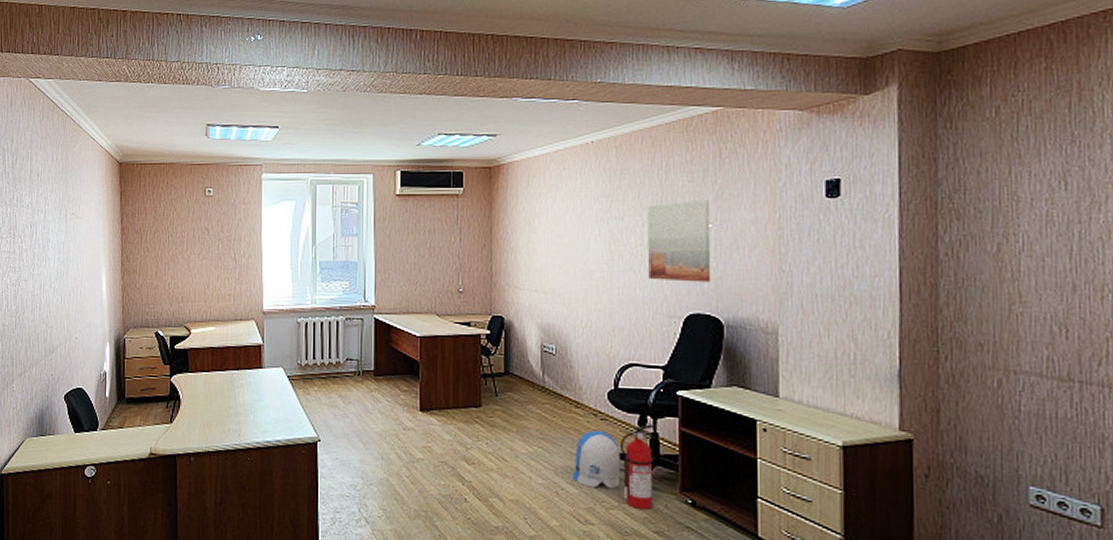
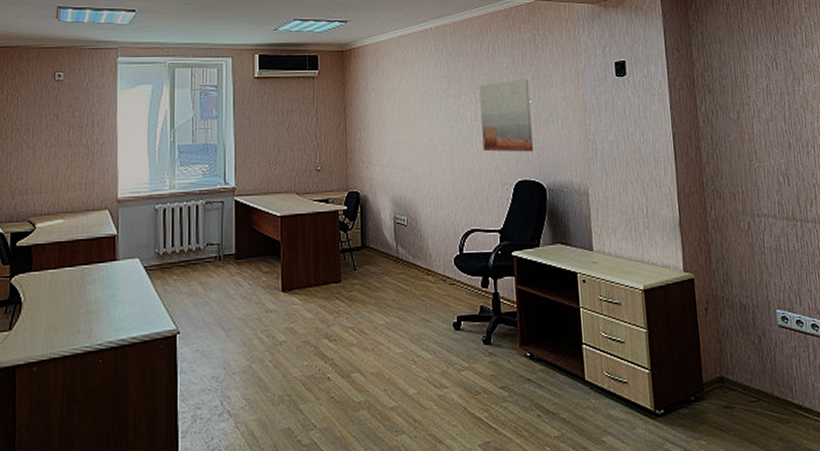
sun visor: present [573,431,621,489] -> none [427,296,470,352]
fire extinguisher: present [619,424,656,509] -> none [466,285,498,367]

